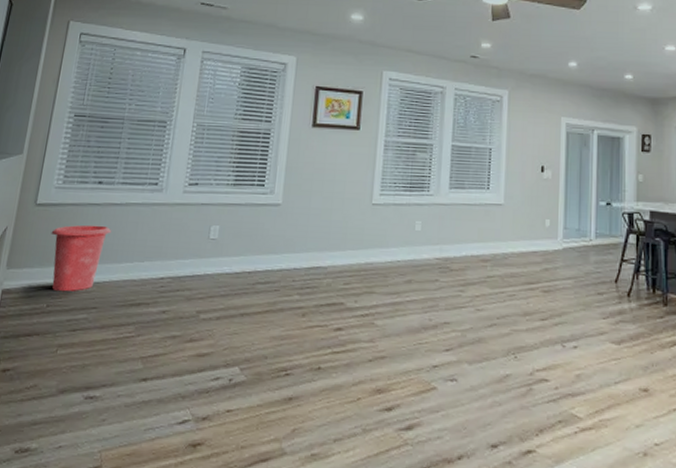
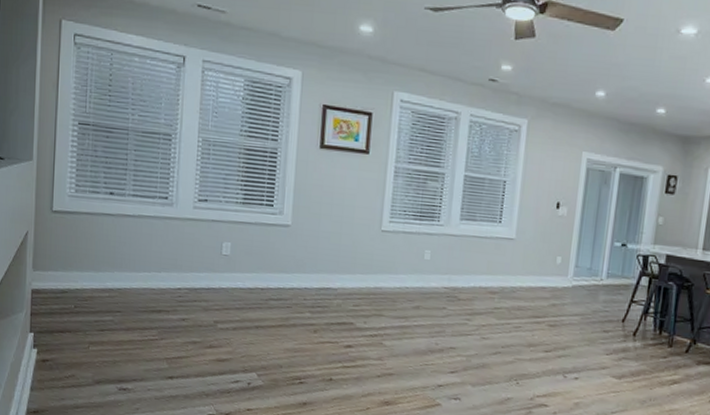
waste bin: present [51,225,112,292] -> none [70,233,128,296]

